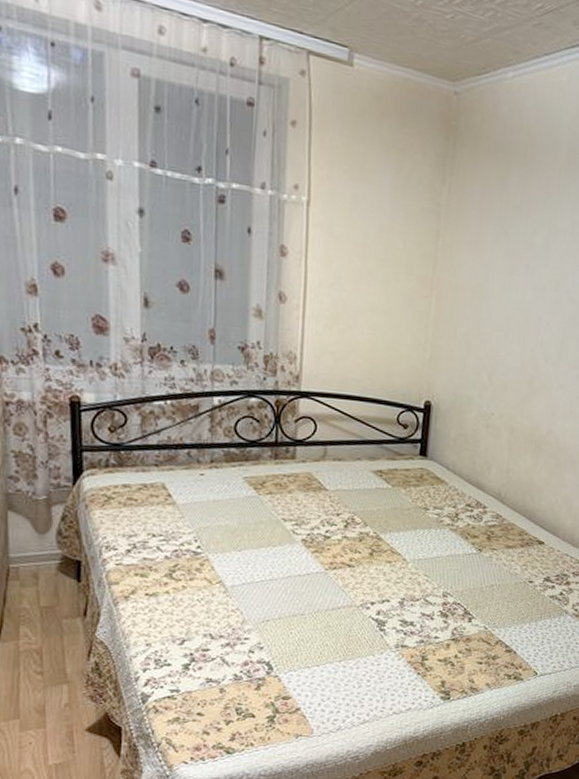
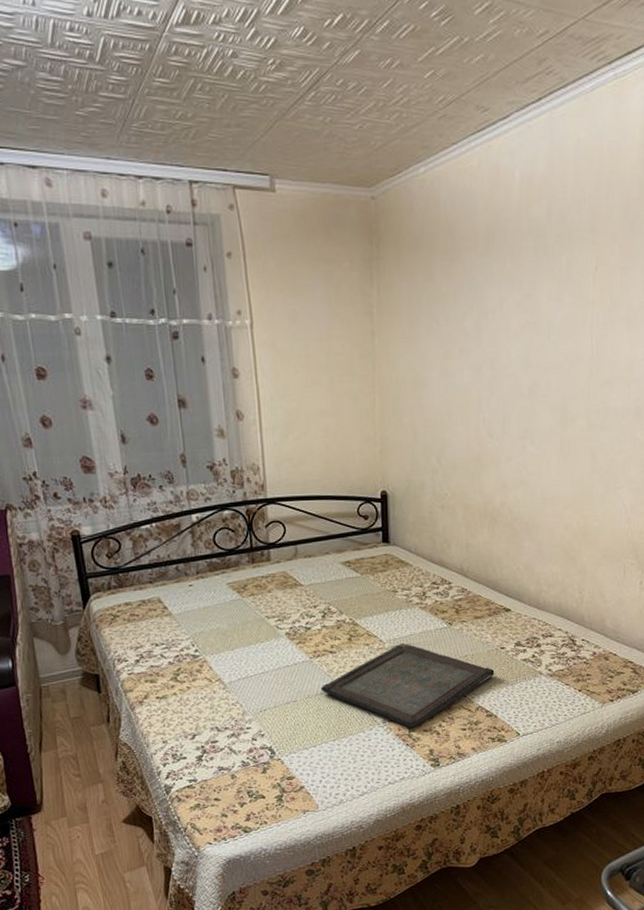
serving tray: none [332,564,520,656] -> present [320,642,495,728]

